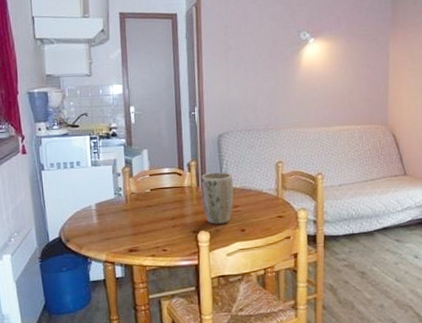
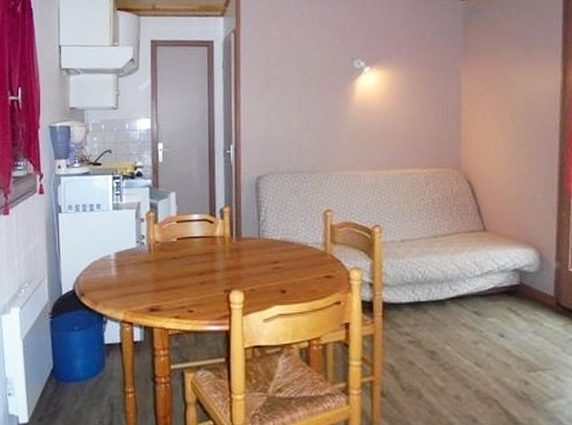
plant pot: present [201,172,234,224] -> none [235,220,273,283]

